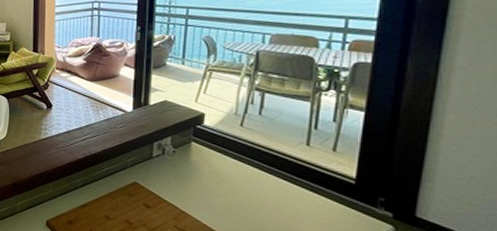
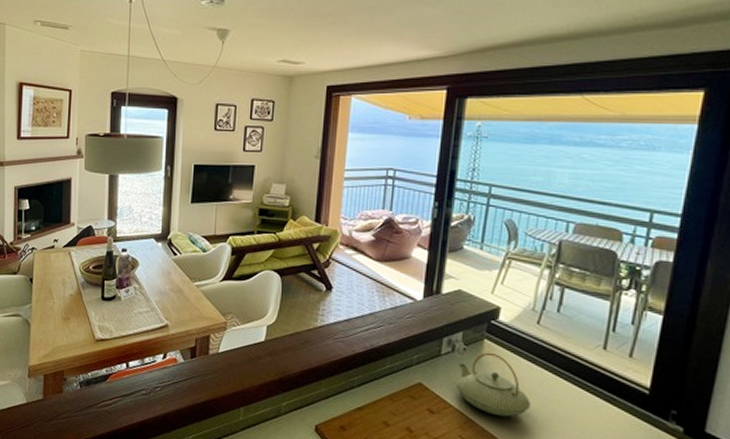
teapot: none [168,153,239,209] -> present [456,352,530,417]

